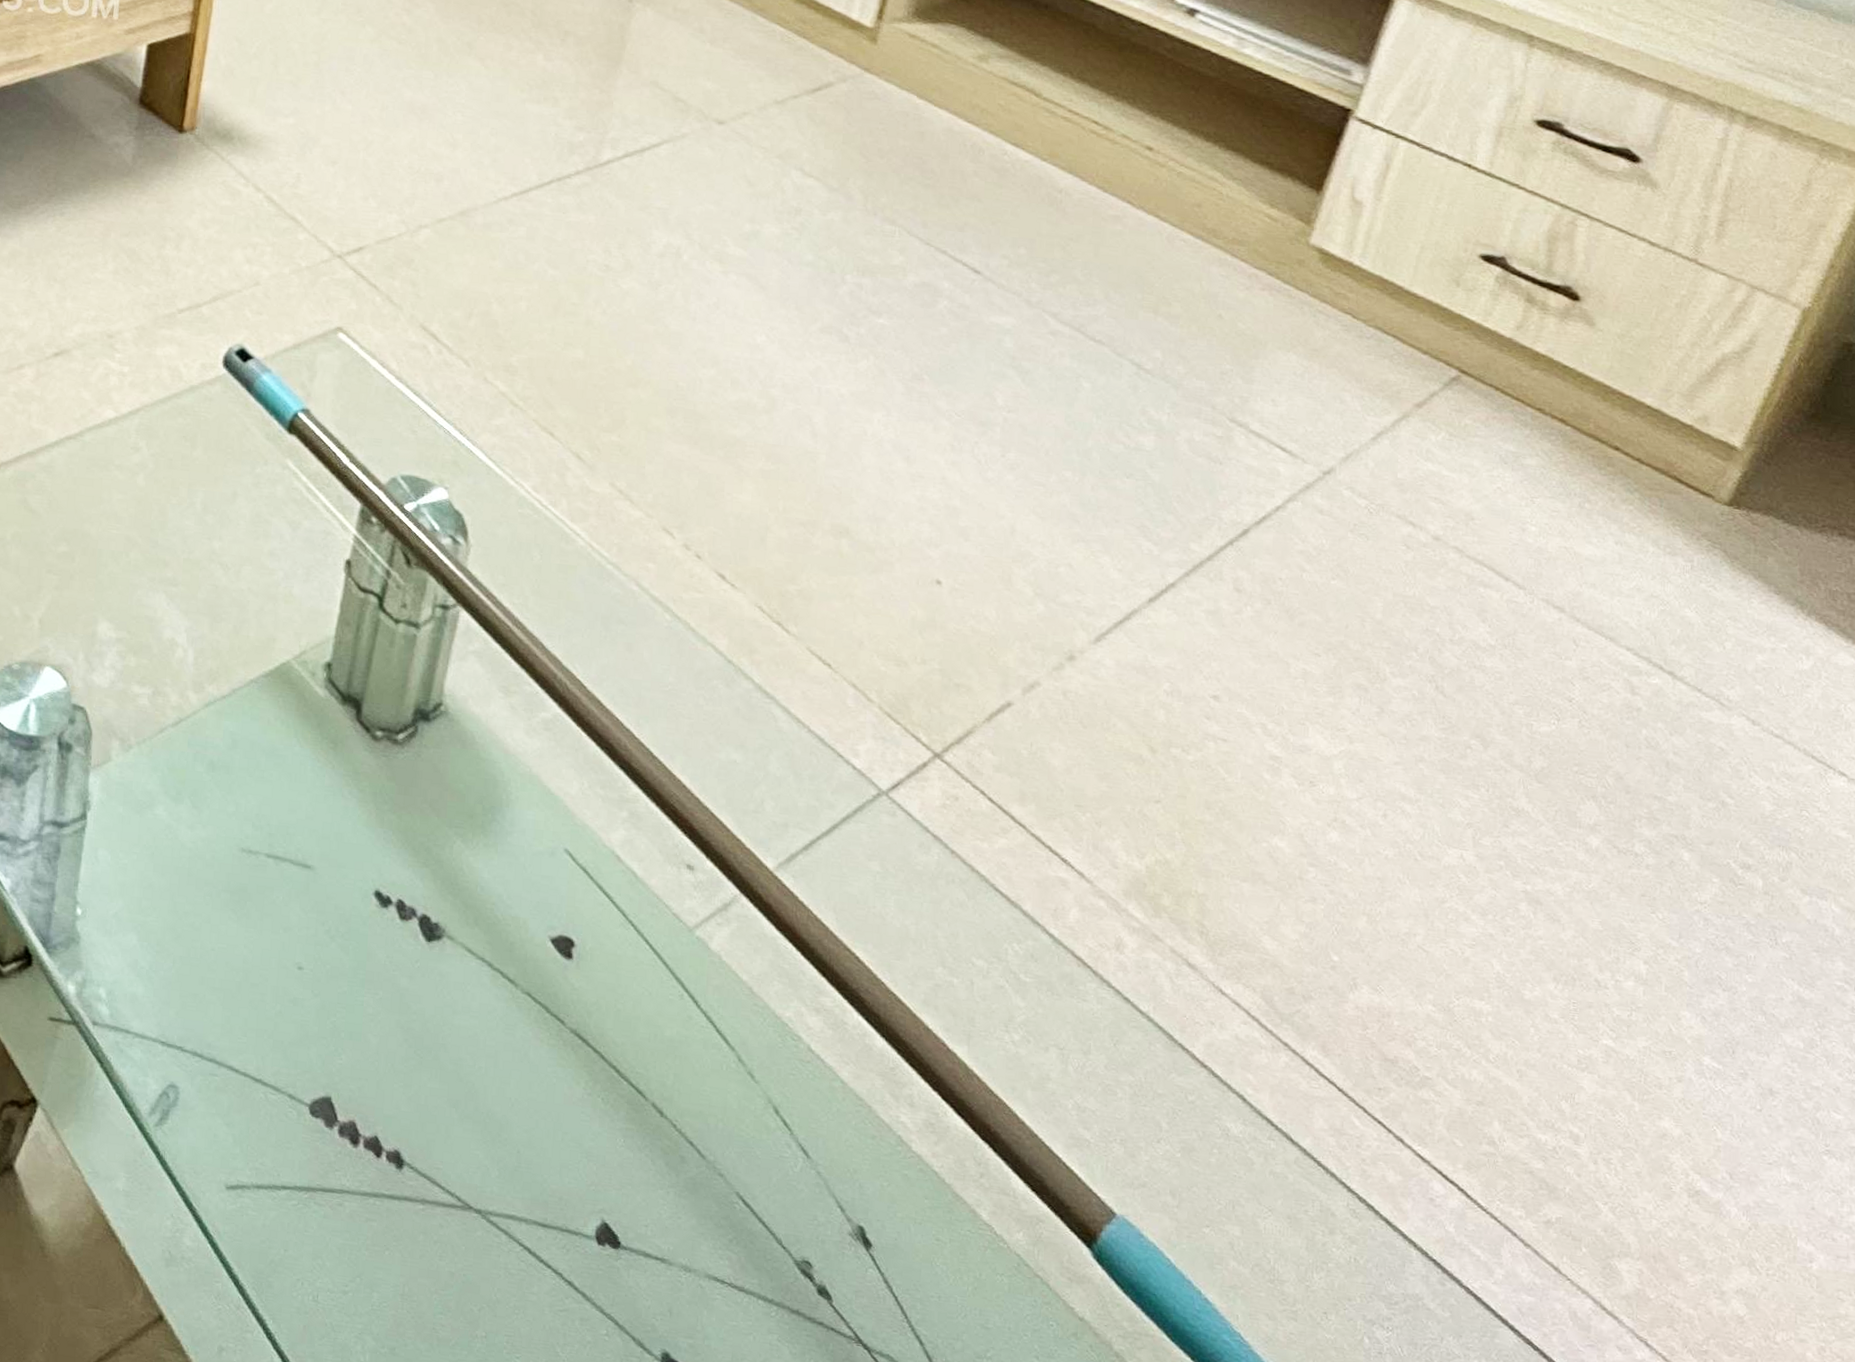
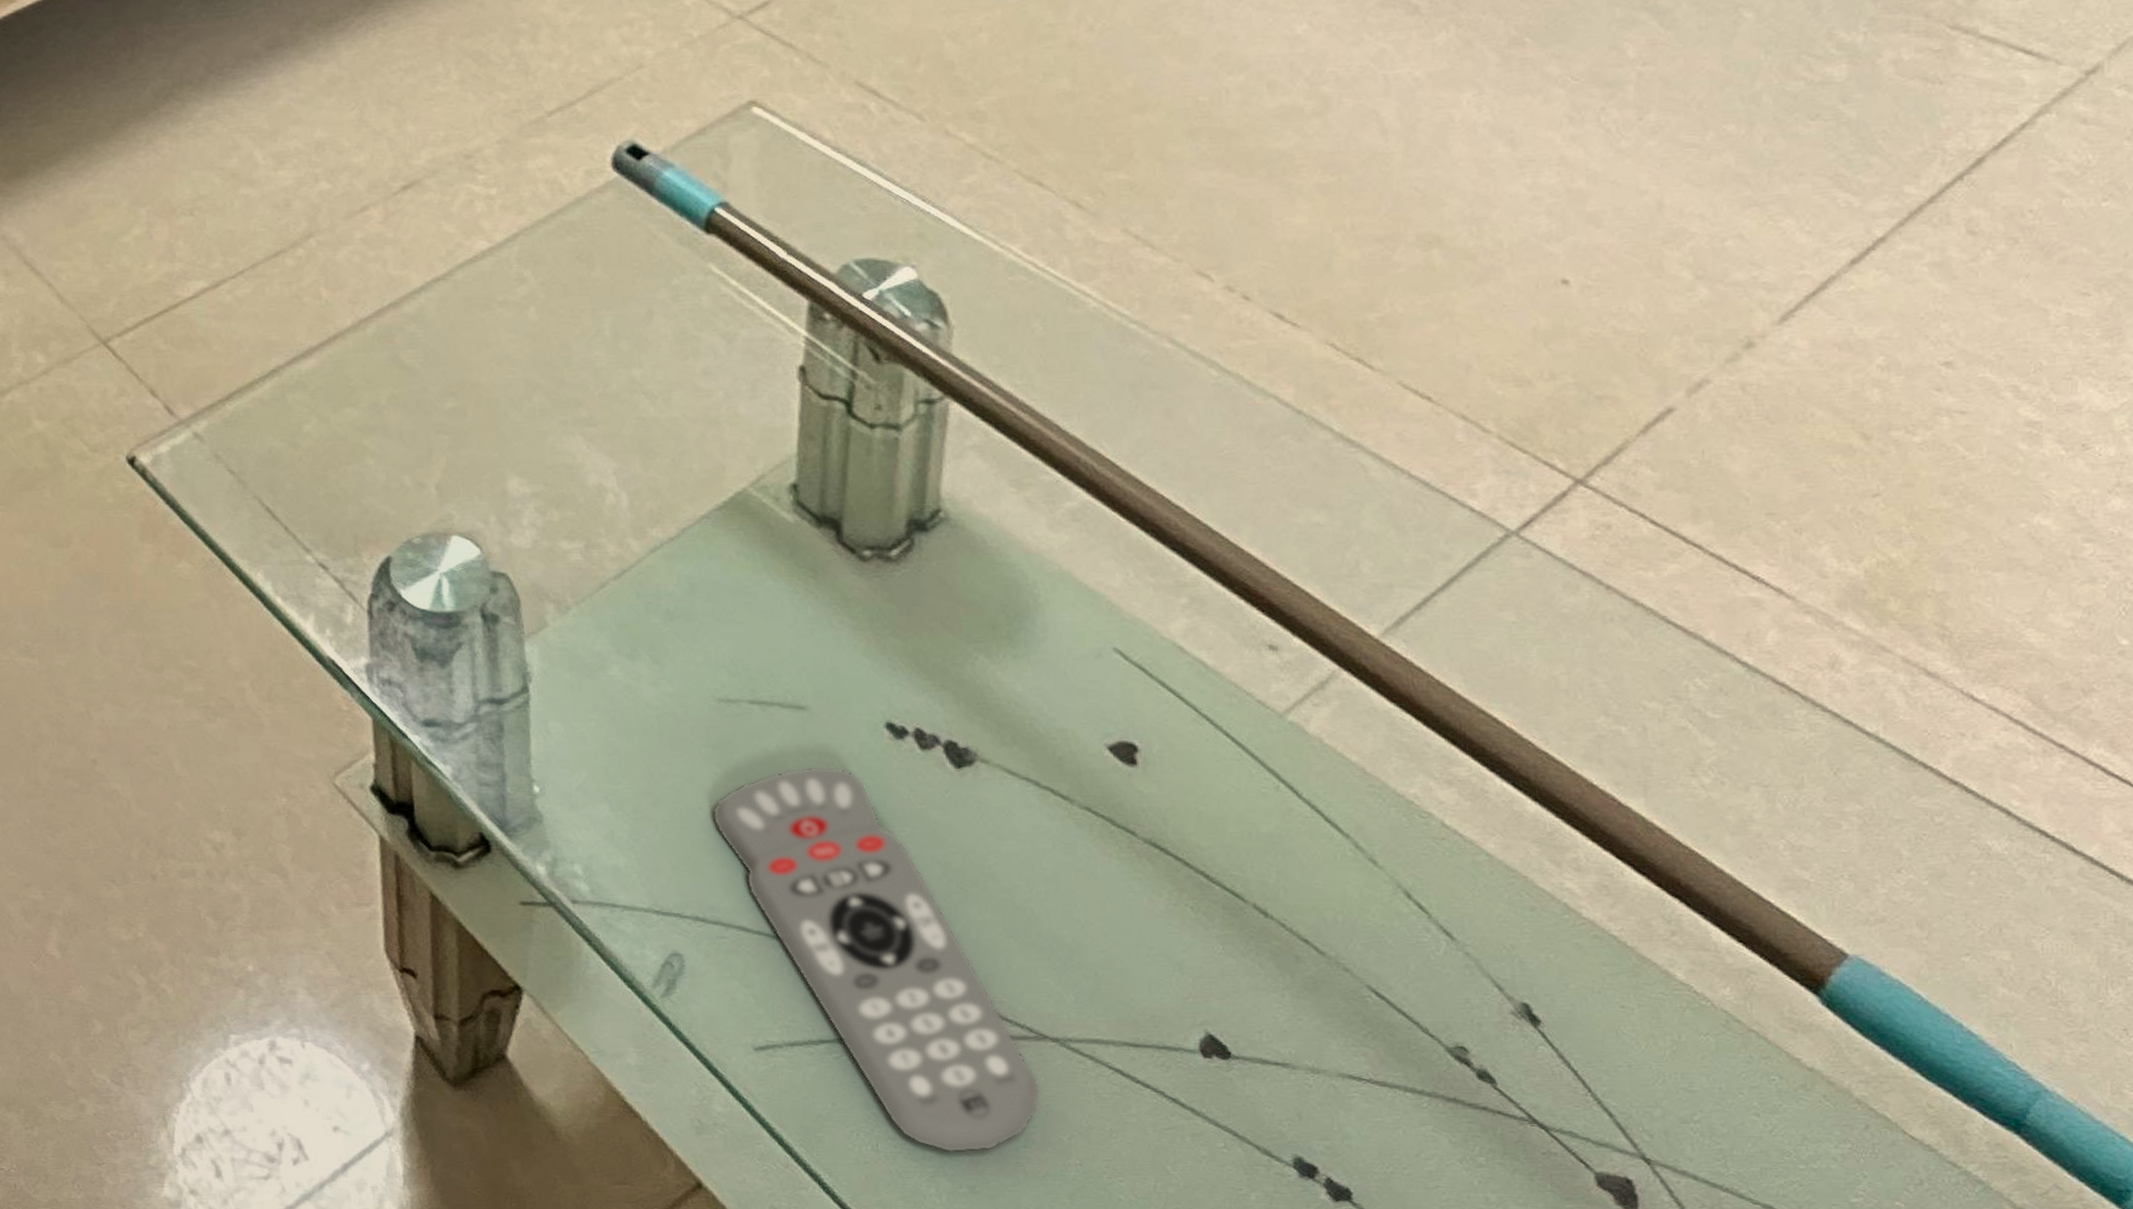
remote control: none [221,922,461,1314] -> present [711,765,1041,1154]

